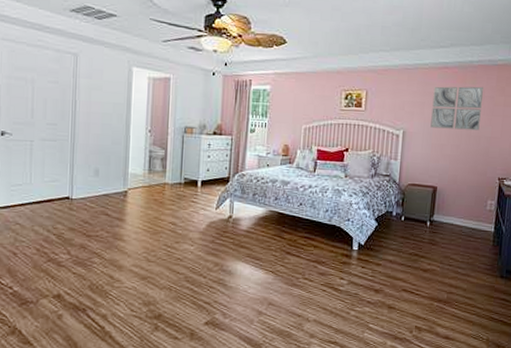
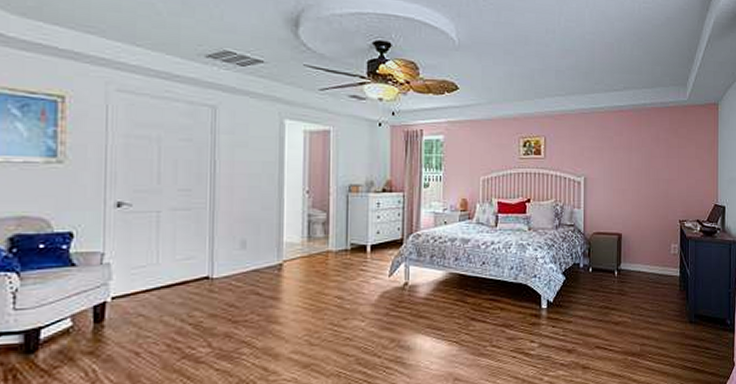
wall art: present [430,86,483,131] -> none [611,129,658,174]

